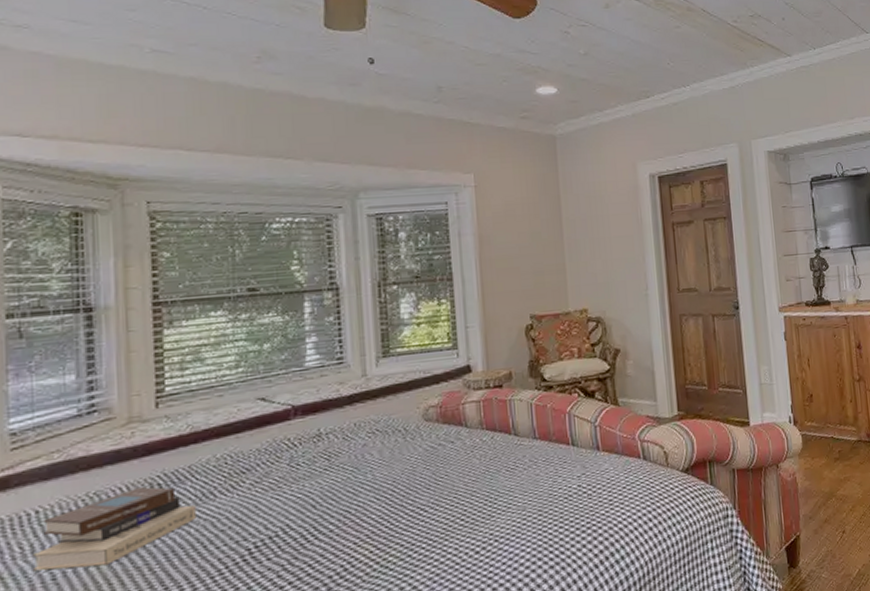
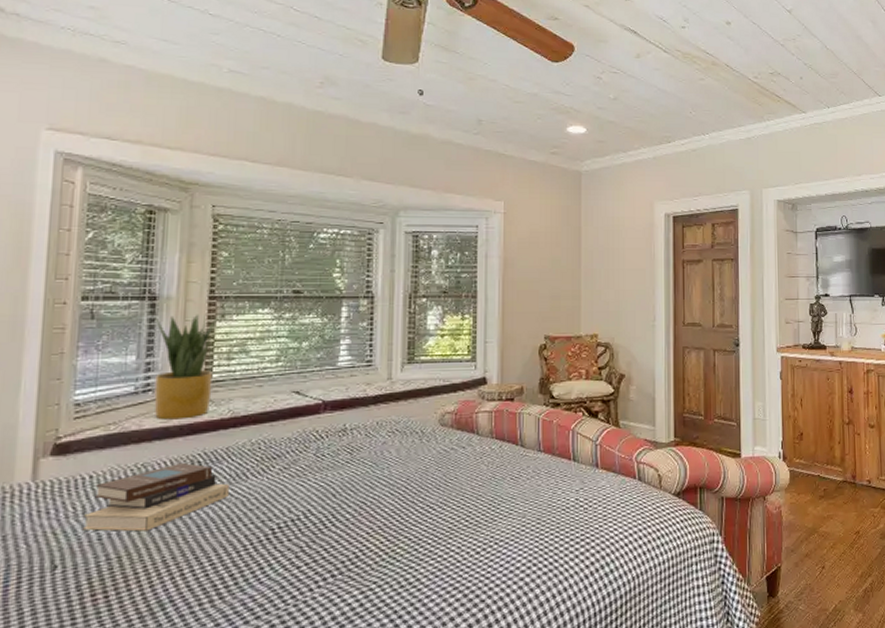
planter: none [93,322,166,442] -> present [154,314,219,420]

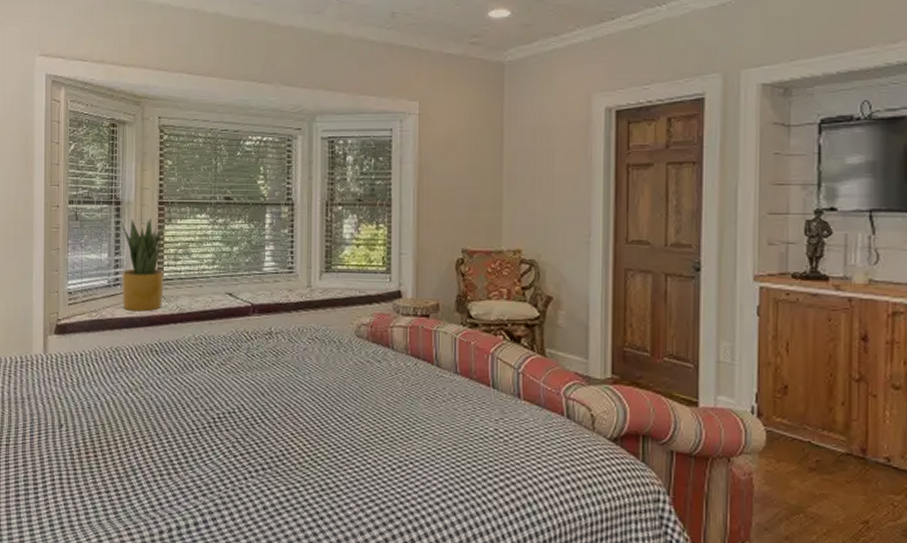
books: present [83,462,229,532] -> none [78,349,179,406]

